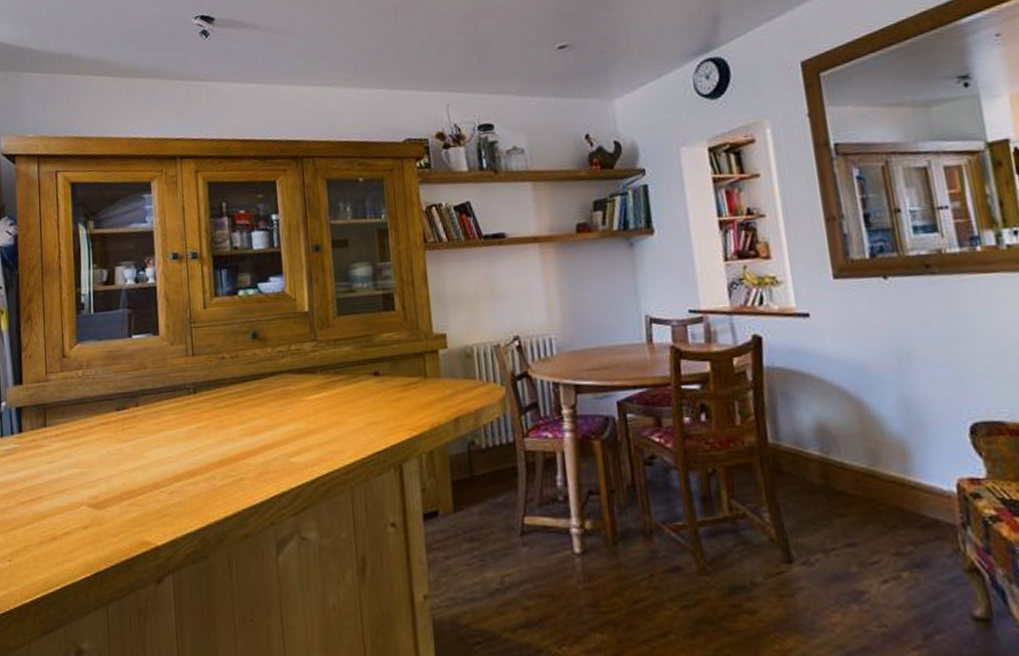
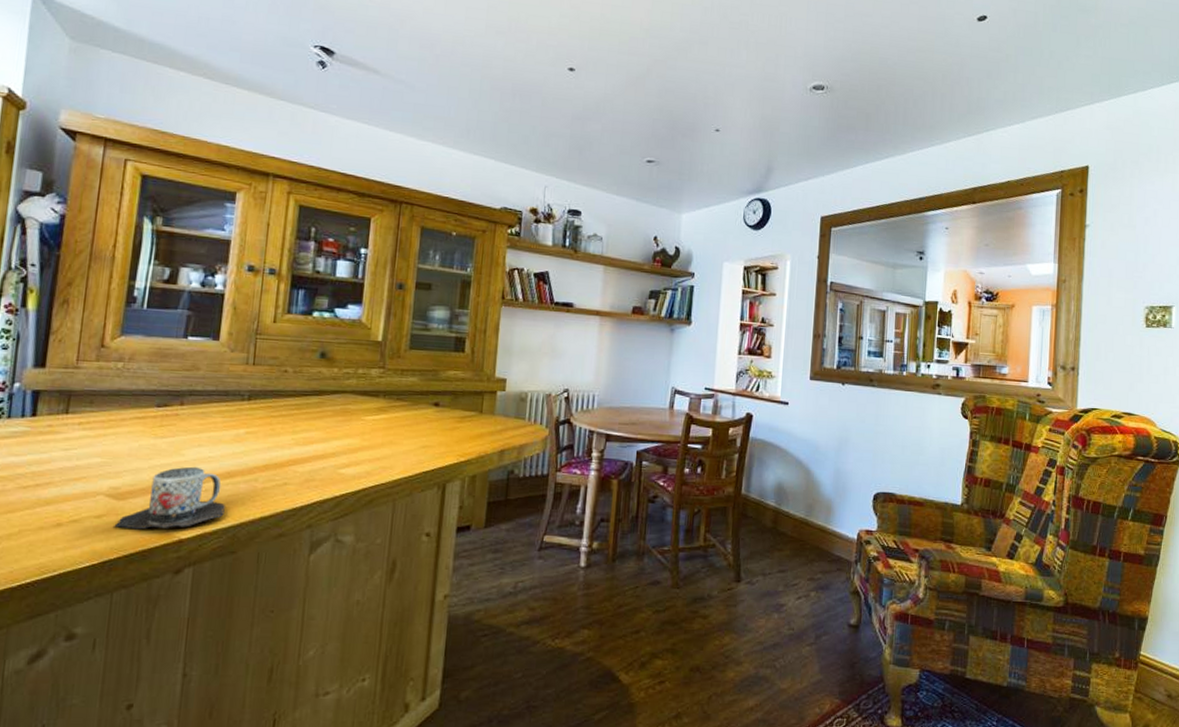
mug: none [99,468,192,539] -> present [114,466,226,530]

